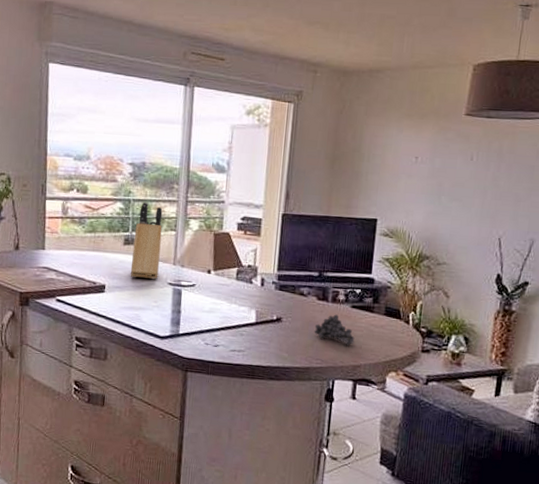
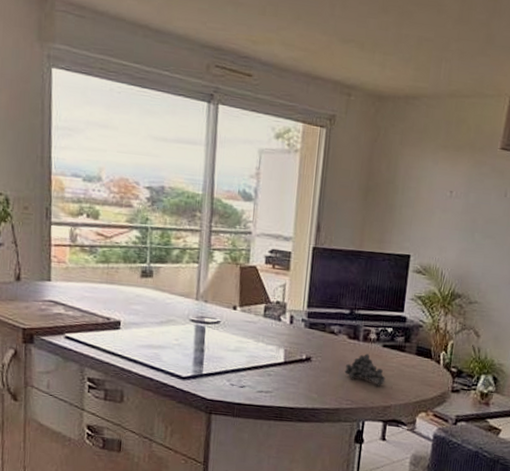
knife block: present [130,202,163,279] -> none [148,230,184,315]

